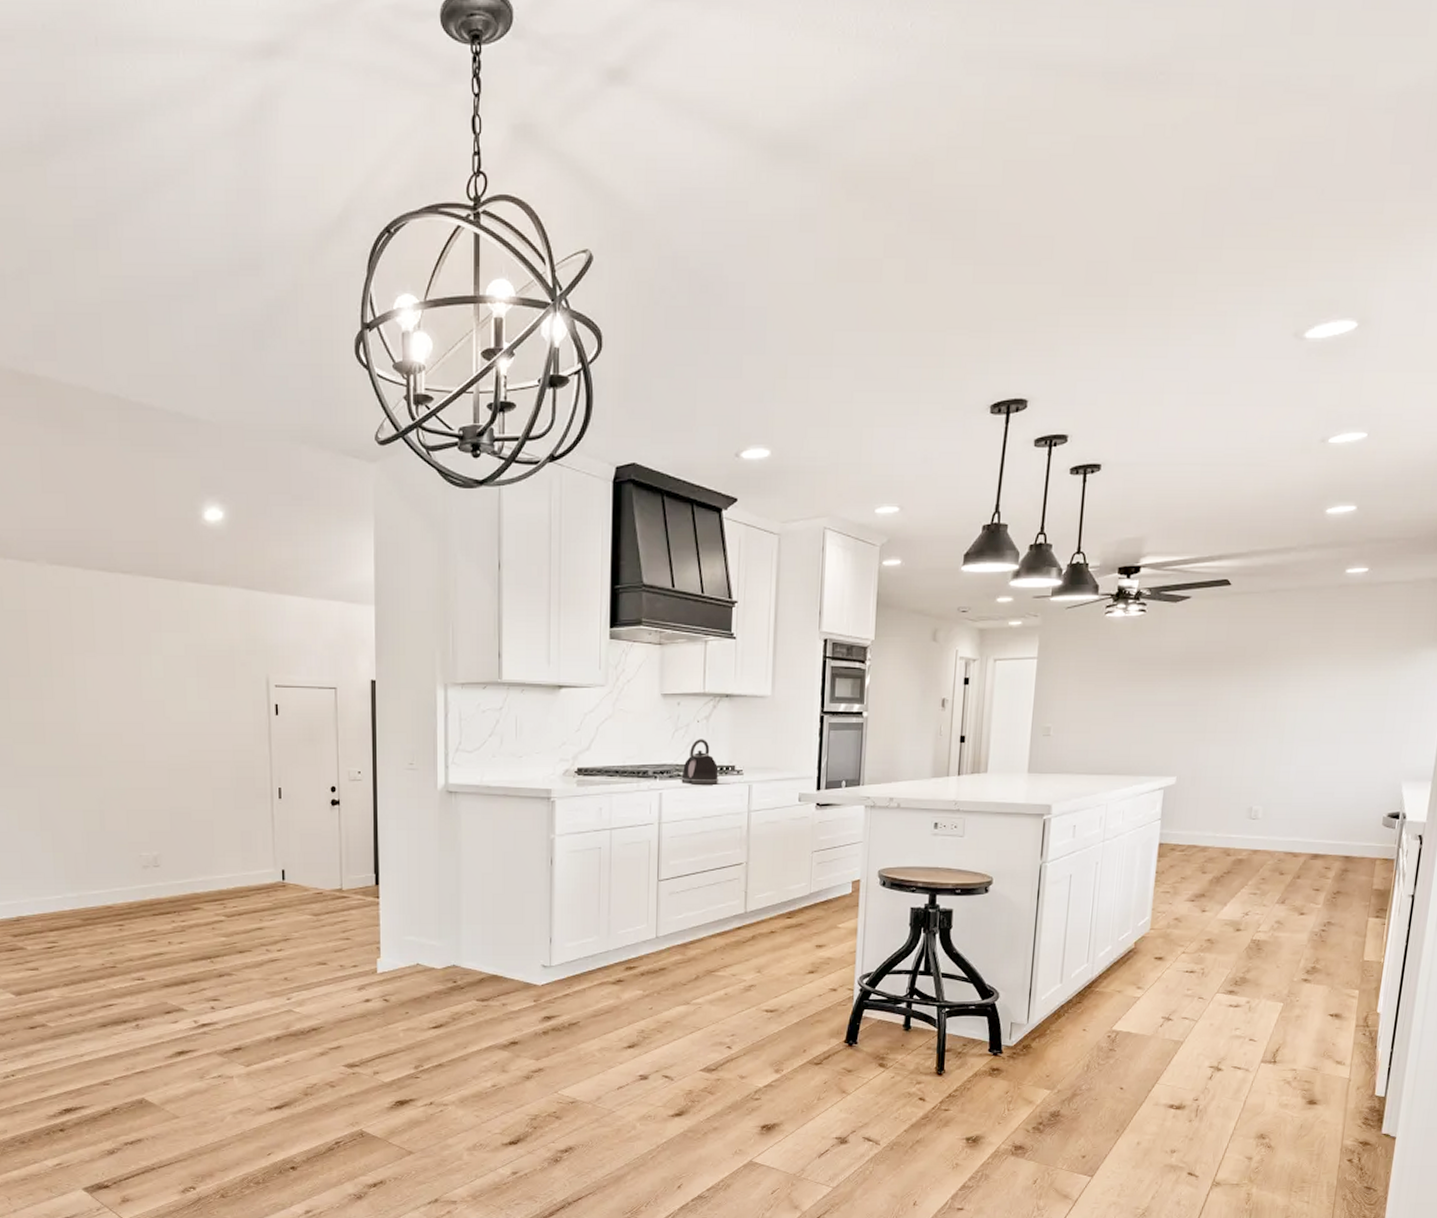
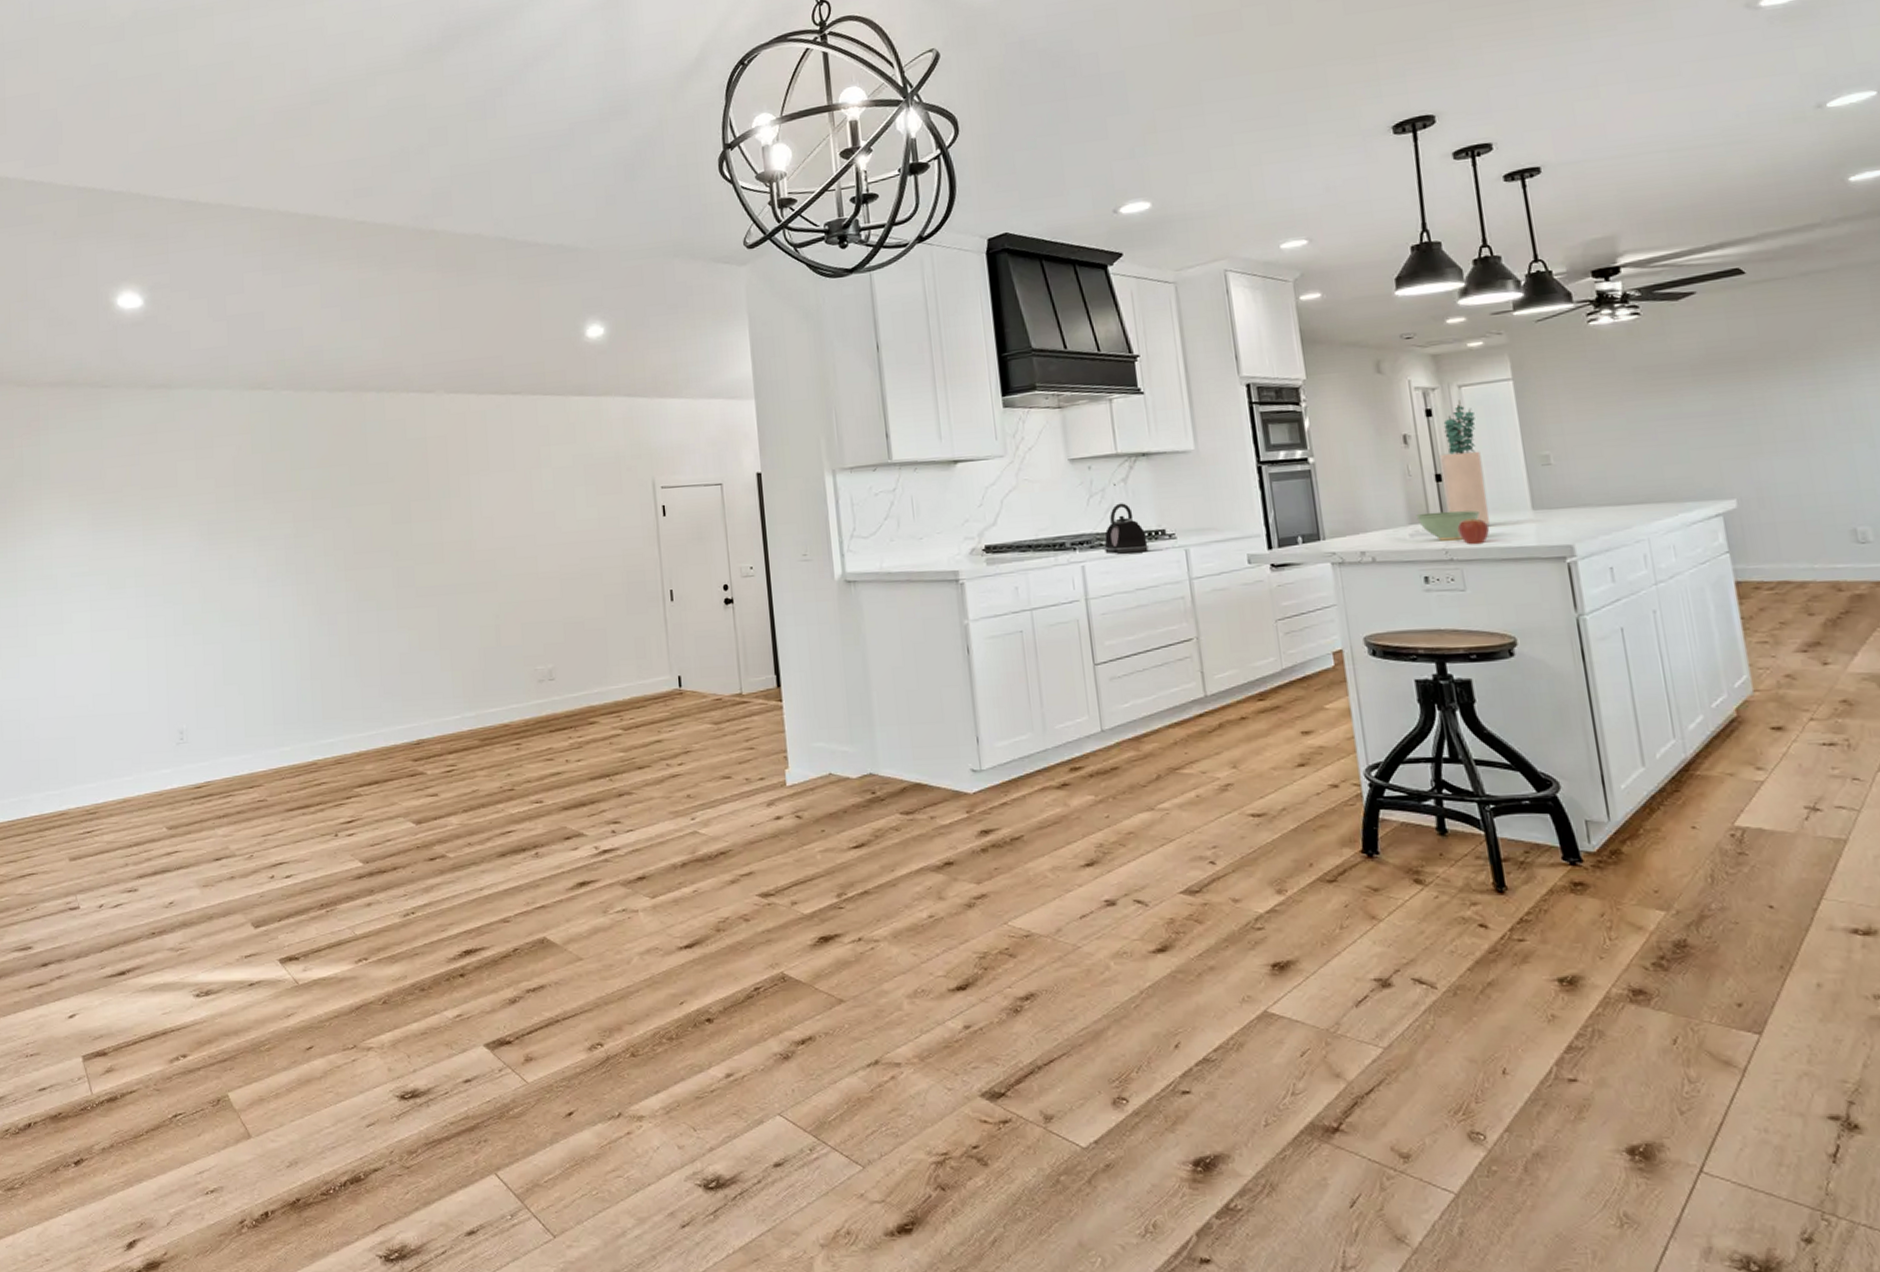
bowl: none [938,768,989,794] -> present [1416,510,1481,541]
vase: none [964,672,1002,783] -> present [1439,400,1490,525]
fruit: none [968,775,993,799] -> present [1457,517,1490,545]

